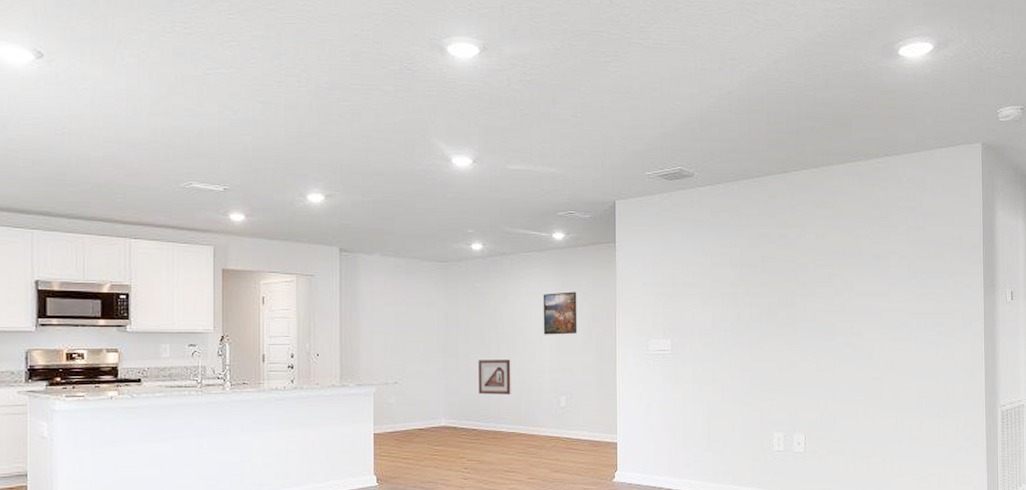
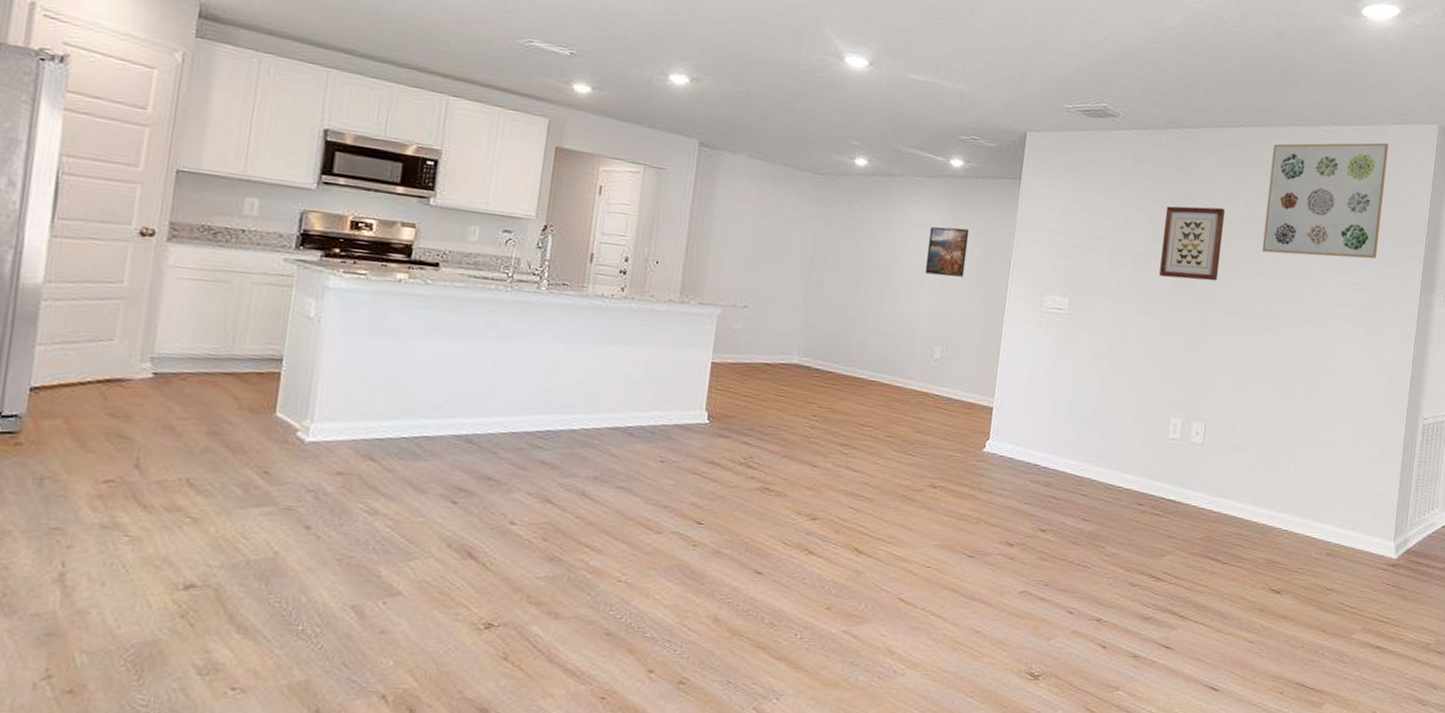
picture frame: present [478,360,511,395] -> none [841,292,883,337]
wall art: none [746,243,800,311] -> present [1159,206,1226,282]
wall art: none [834,165,940,277] -> present [1262,142,1389,259]

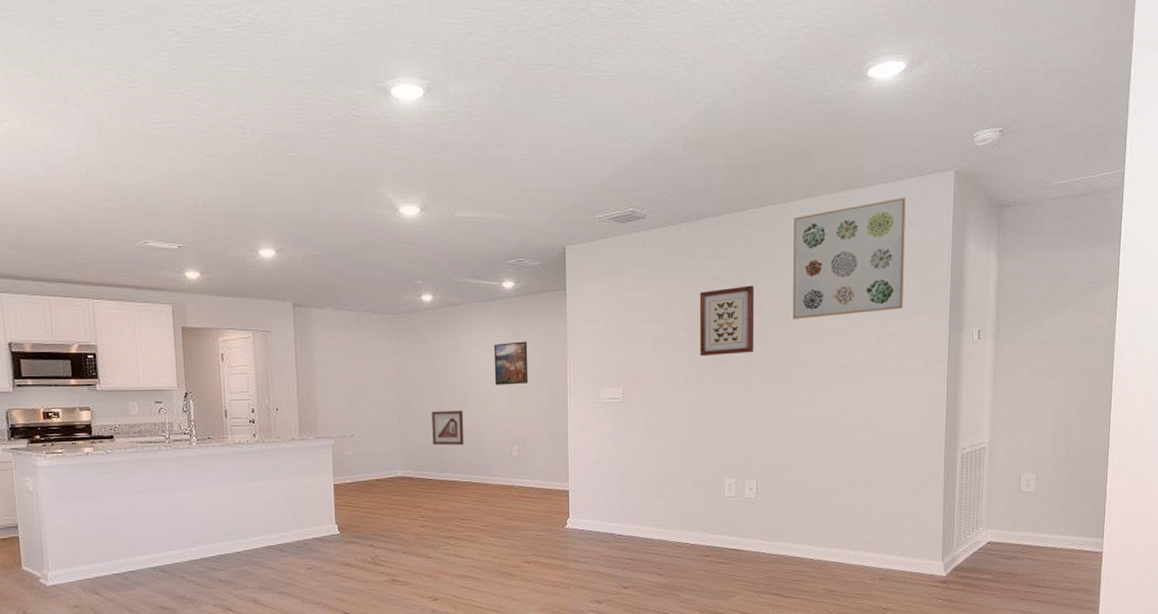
picture frame: none [841,292,883,337] -> present [432,411,464,446]

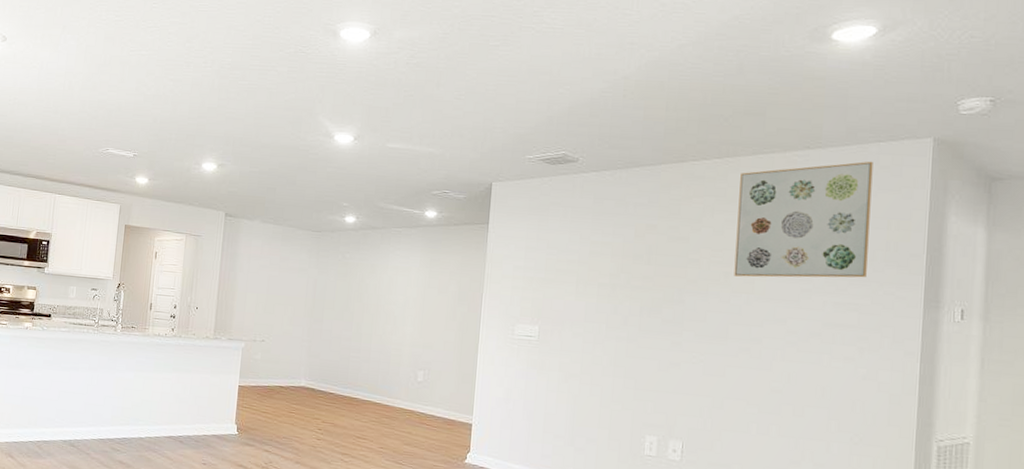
picture frame: present [432,411,464,446] -> none [339,327,373,364]
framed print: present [493,341,529,385] -> none [407,269,445,311]
wall art: present [699,285,755,357] -> none [626,237,692,306]

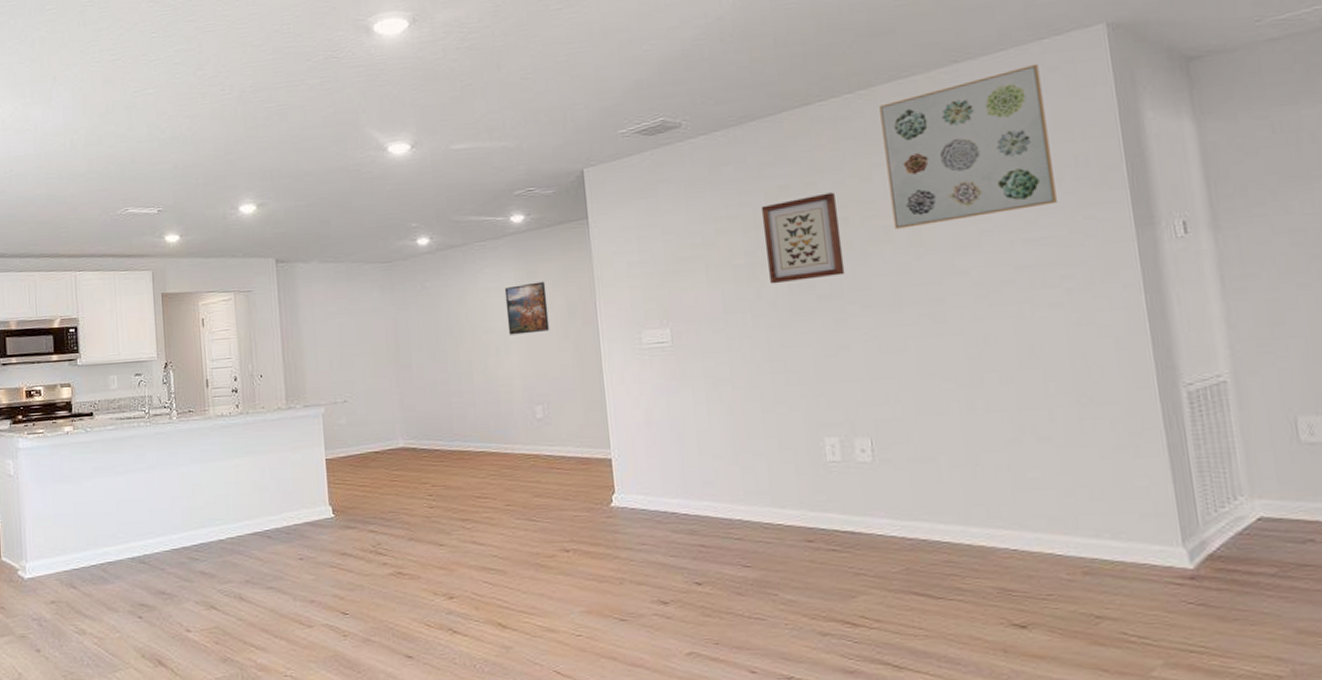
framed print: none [407,269,445,311] -> present [504,281,550,335]
wall art: none [626,237,692,306] -> present [760,192,845,285]

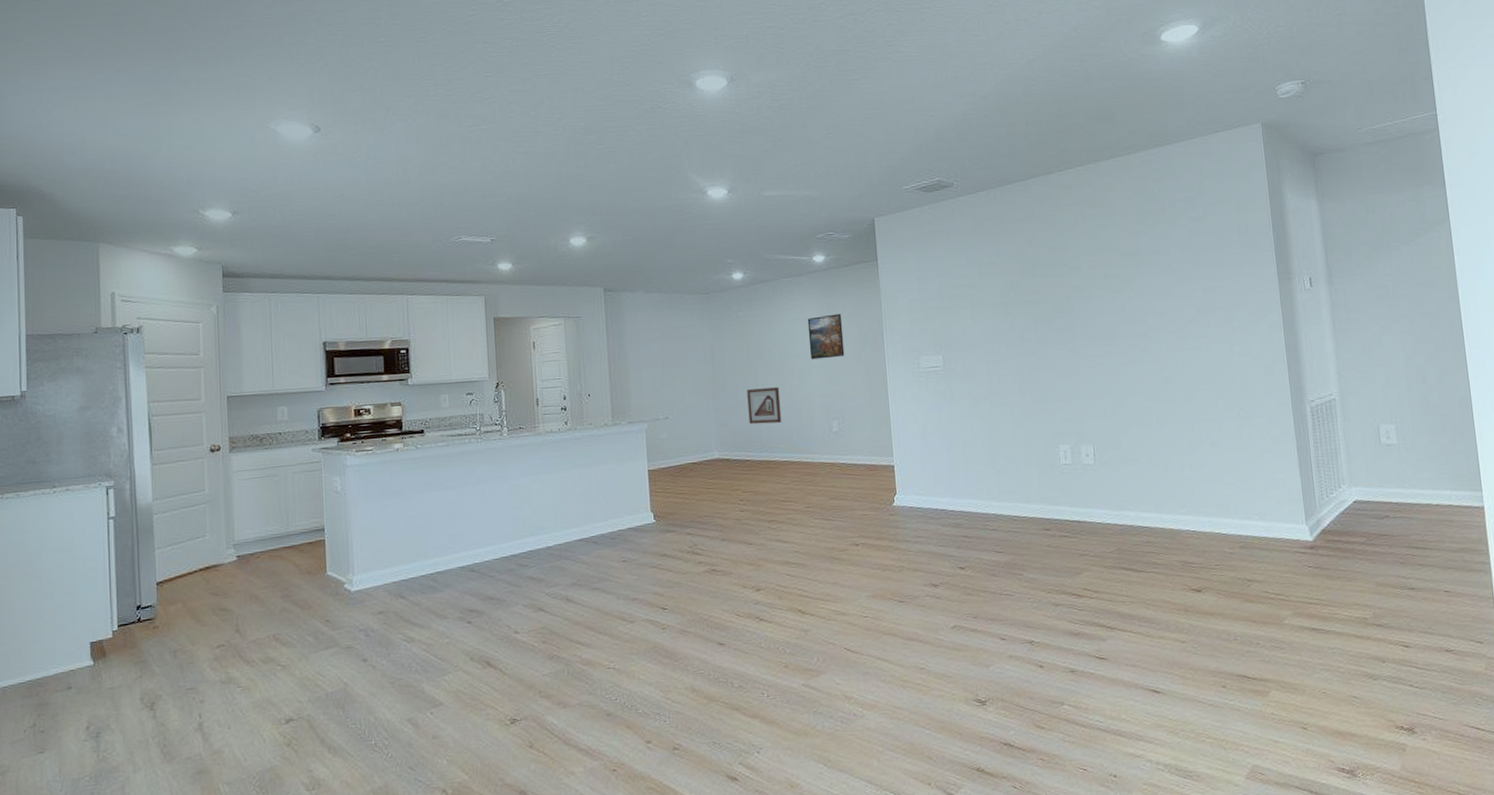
picture frame: none [435,367,476,410] -> present [747,387,782,425]
wall art: present [760,192,845,285] -> none [1014,246,1076,320]
wall art: present [879,63,1057,229] -> none [1103,151,1226,277]

